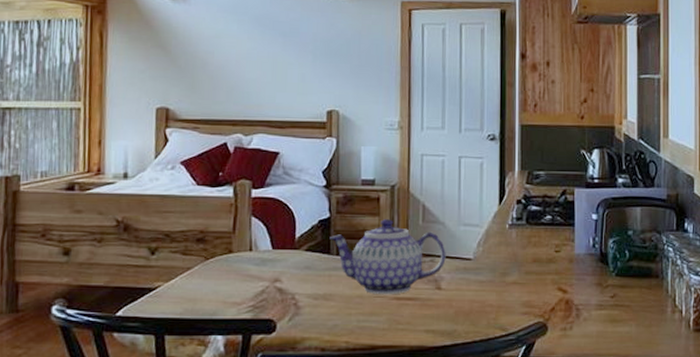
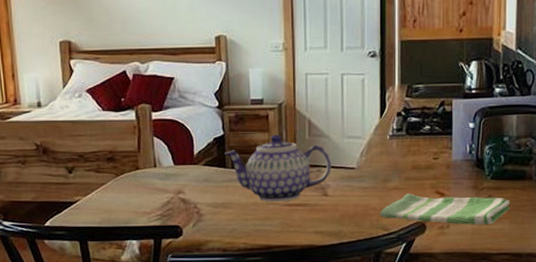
dish towel: none [498,289,637,327] -> present [380,193,511,225]

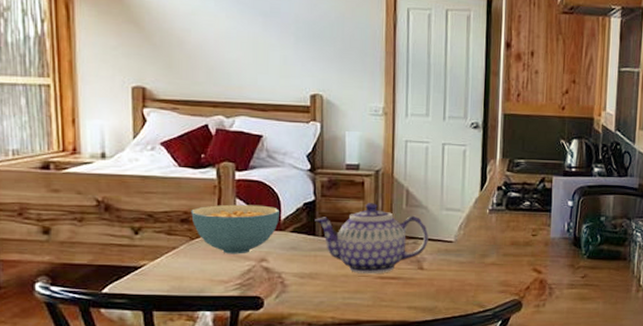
cereal bowl: none [115,142,193,188] -> present [191,204,279,254]
dish towel: present [380,193,511,225] -> none [476,270,605,304]

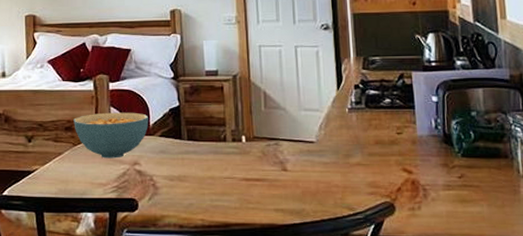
teapot: present [315,203,429,275] -> none [180,106,290,176]

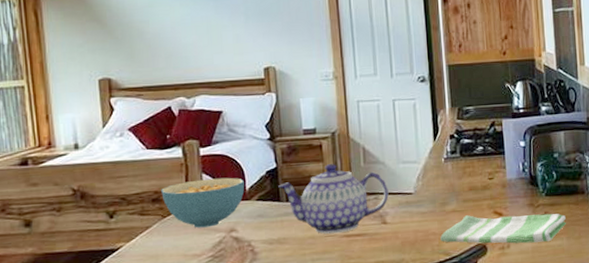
teapot: none [180,106,290,176] -> present [278,164,389,234]
dish towel: none [344,170,488,207] -> present [440,213,567,244]

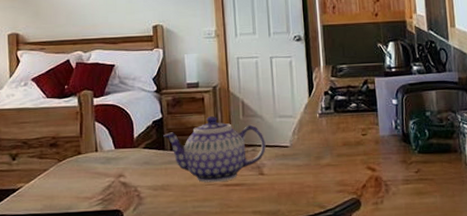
cereal bowl: present [161,177,245,228] -> none [58,126,133,173]
dish towel: present [440,213,567,244] -> none [315,169,440,200]

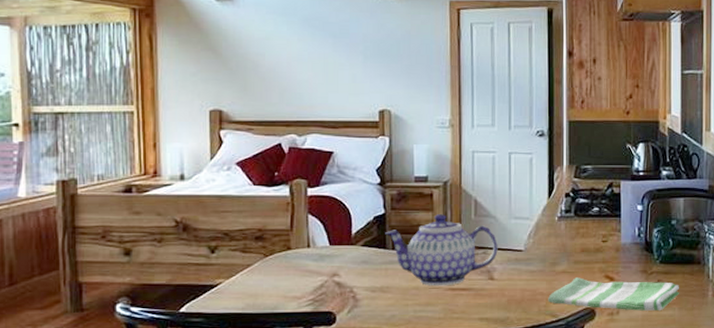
dish towel: none [315,169,440,200] -> present [548,277,680,311]

